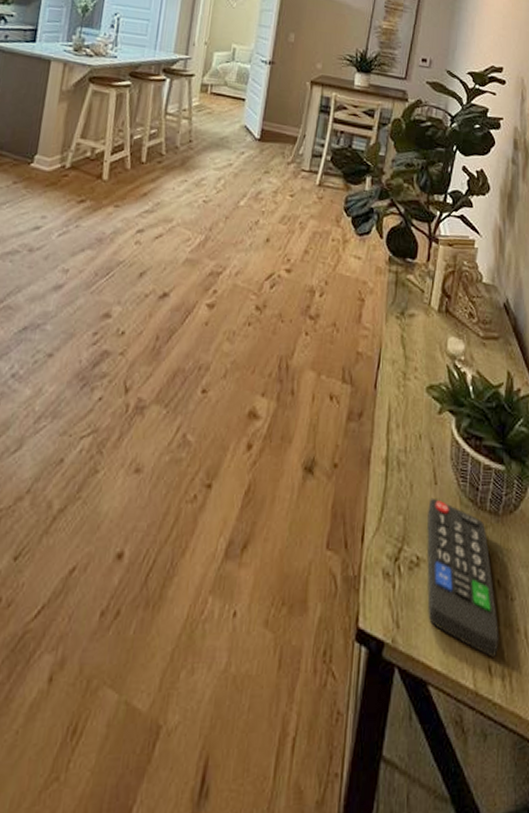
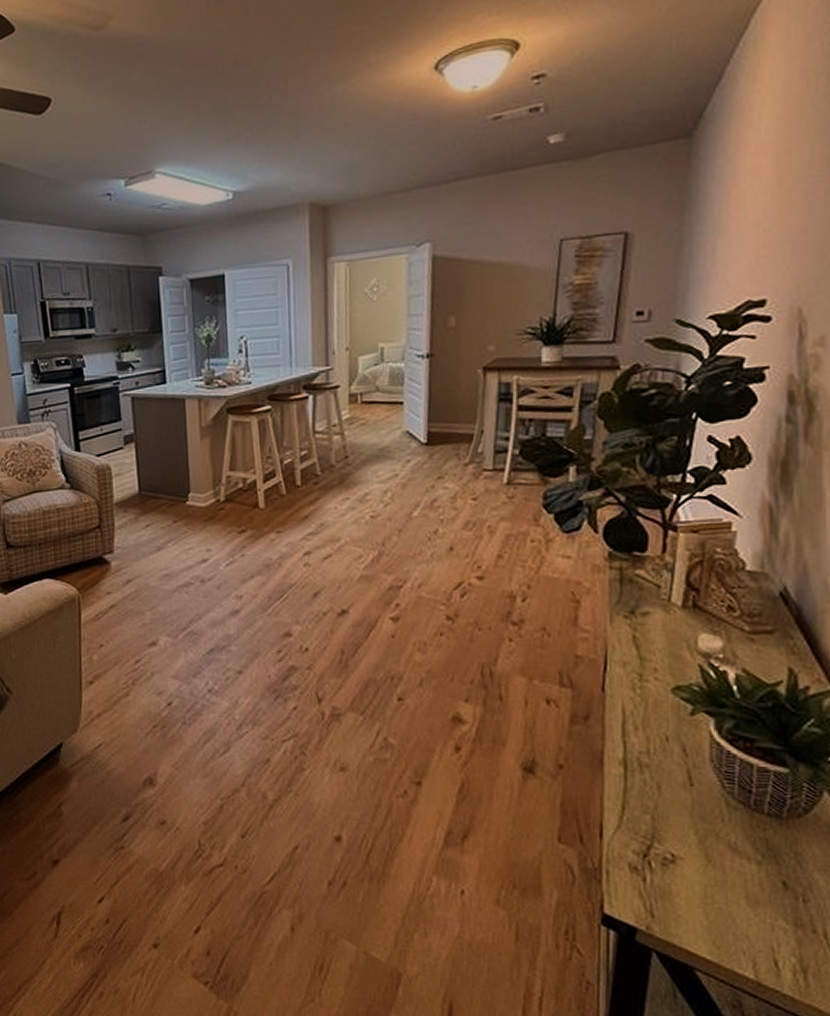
remote control: present [427,497,499,658] -> none [683,798,788,954]

